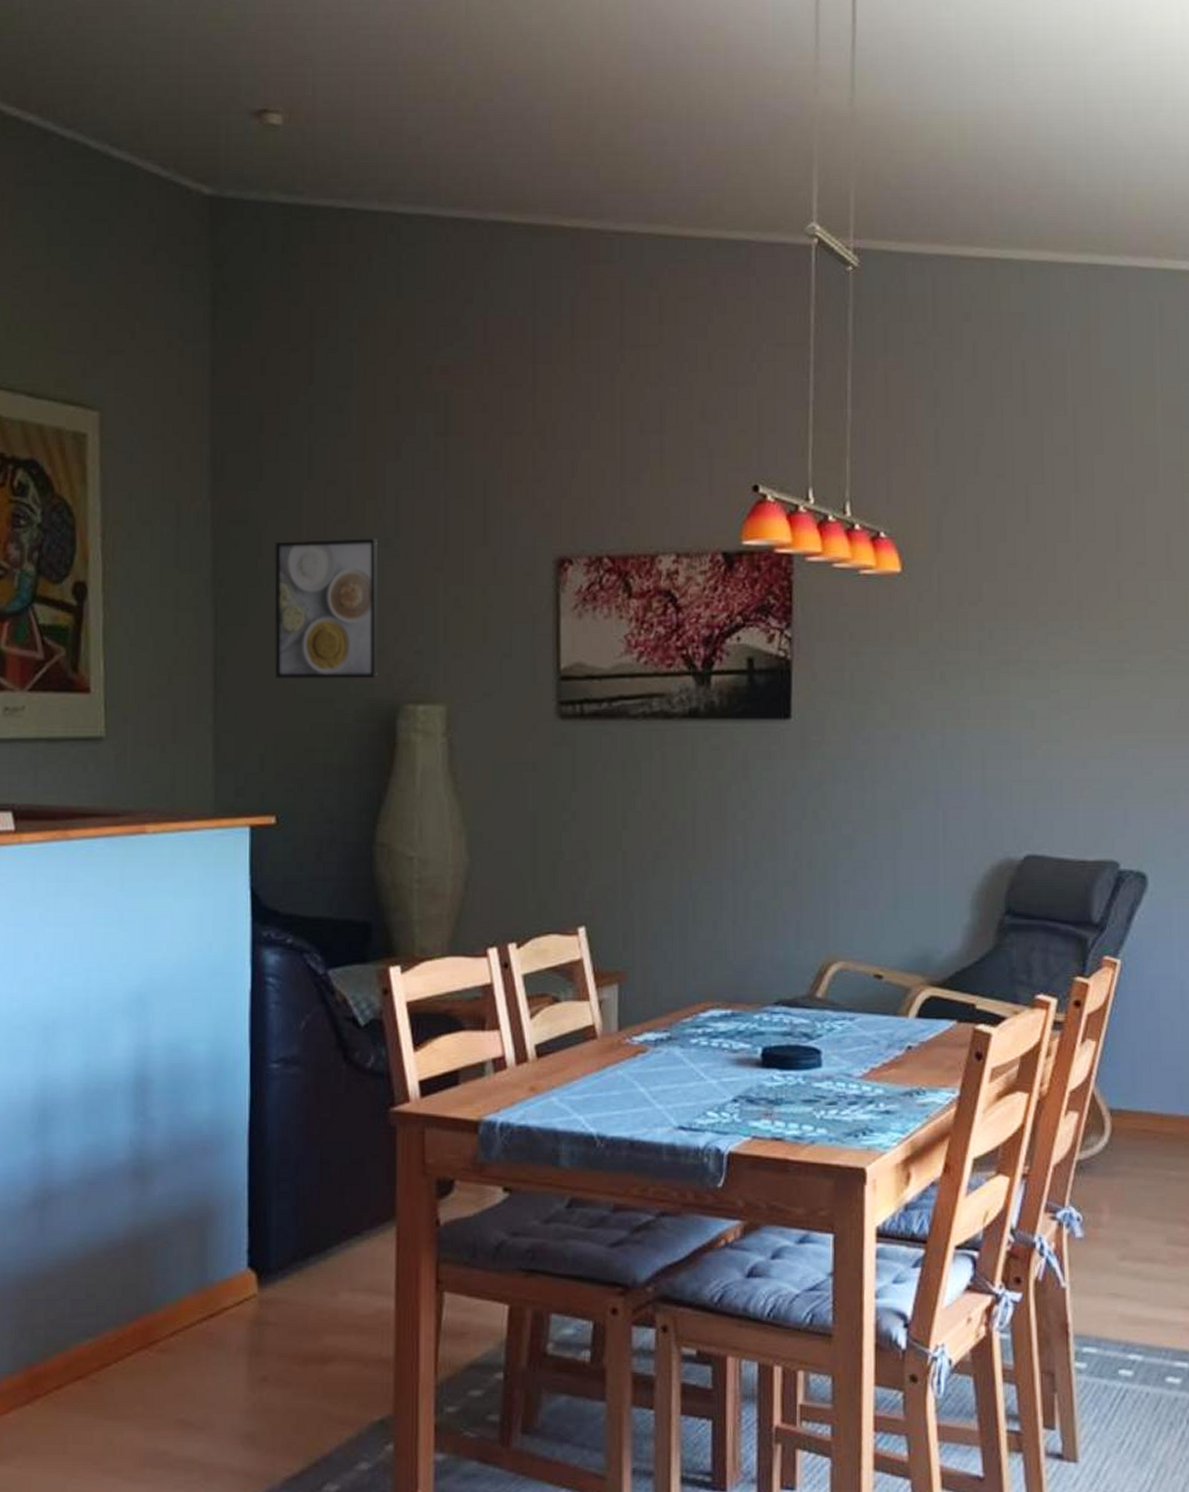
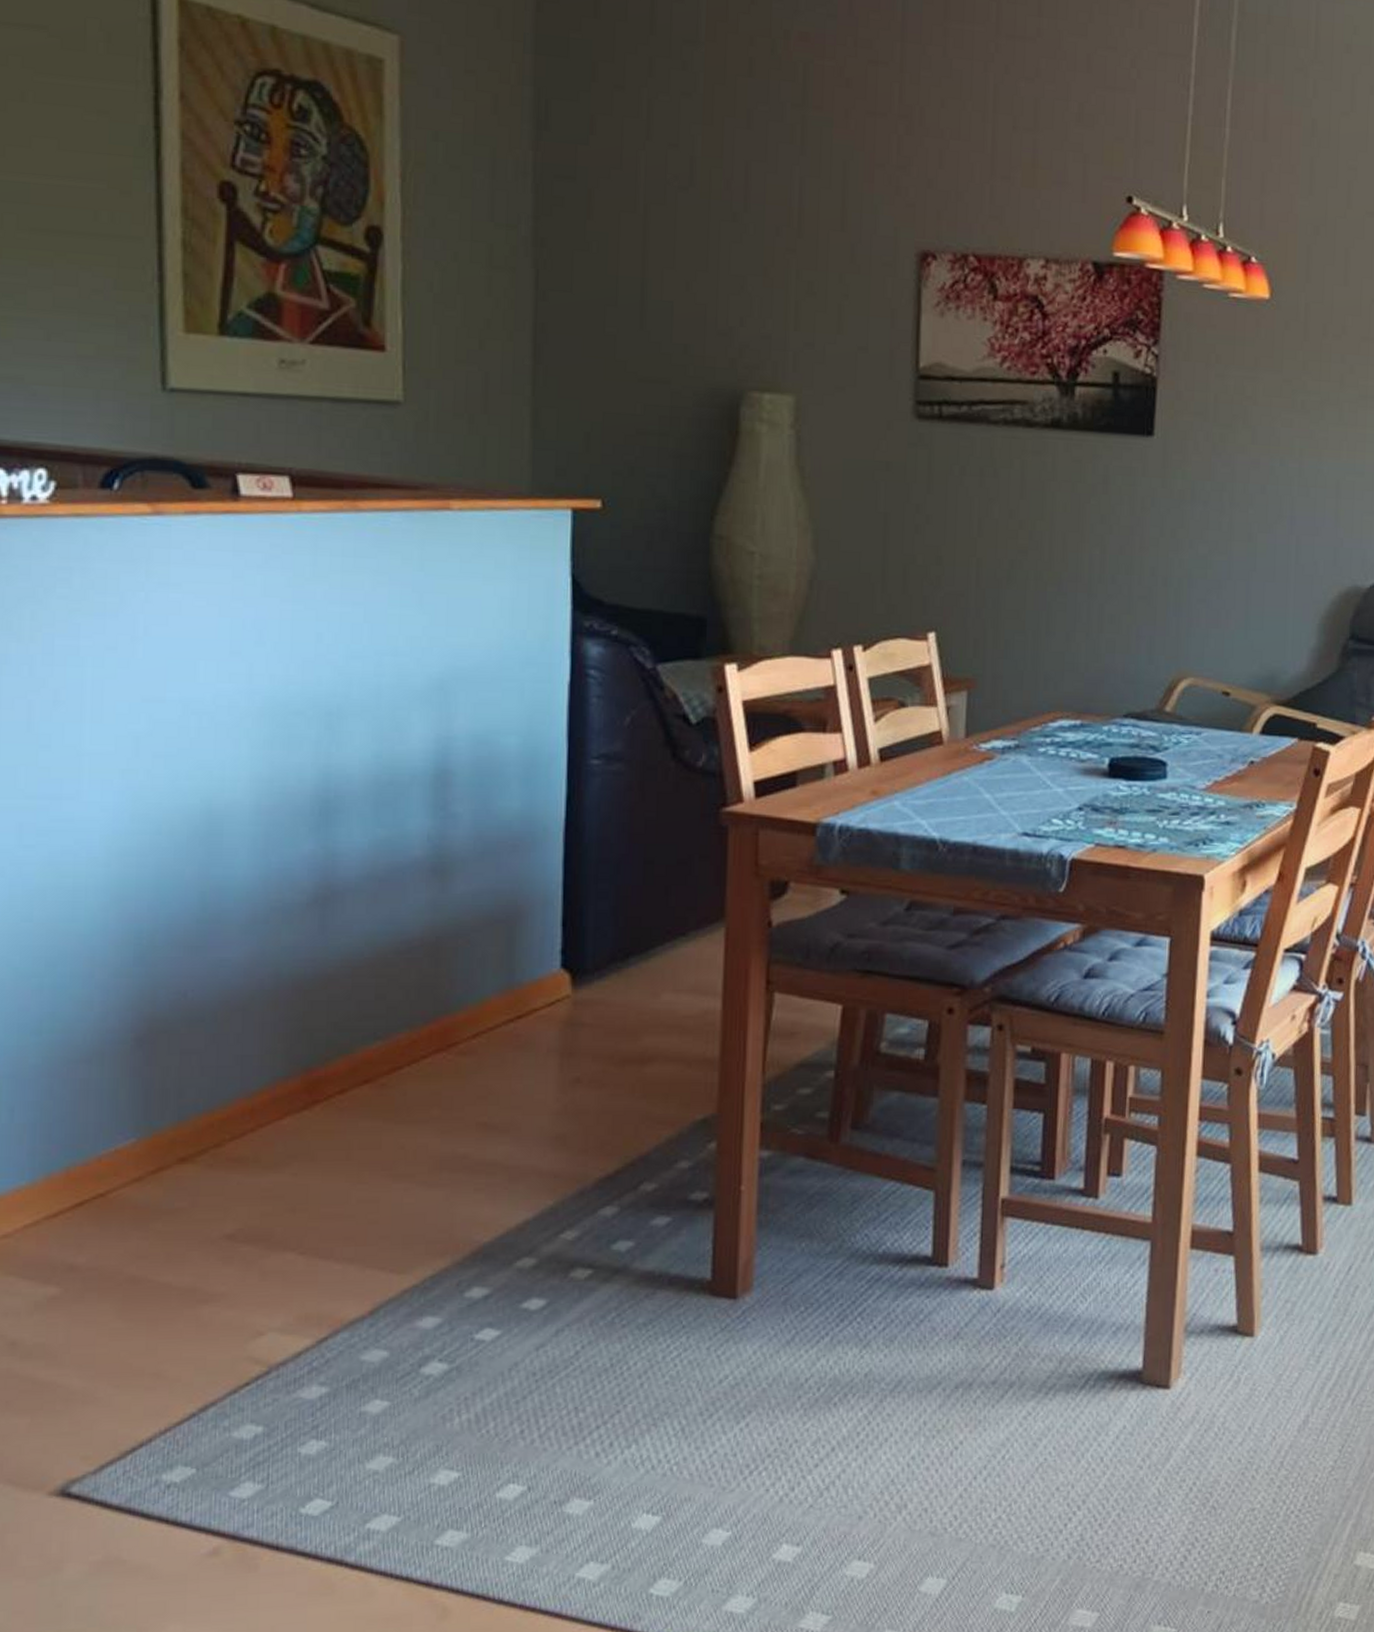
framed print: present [274,538,378,679] -> none [604,204,724,362]

